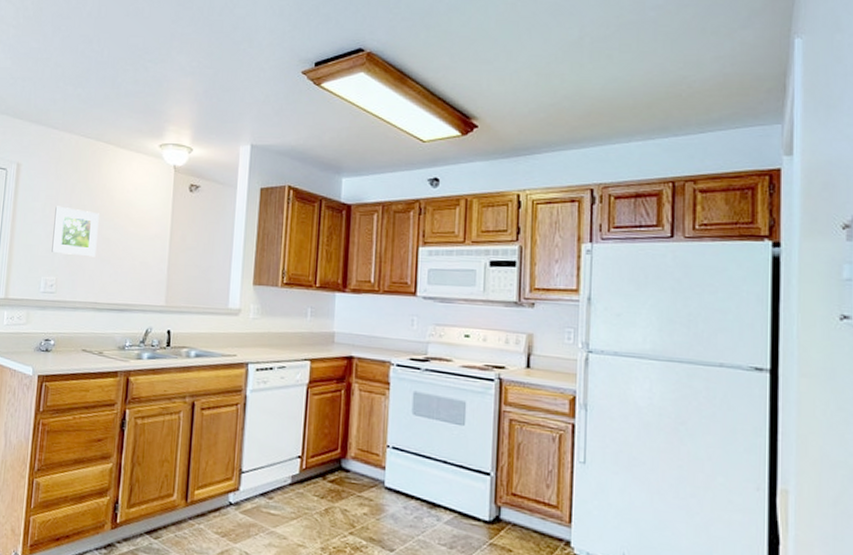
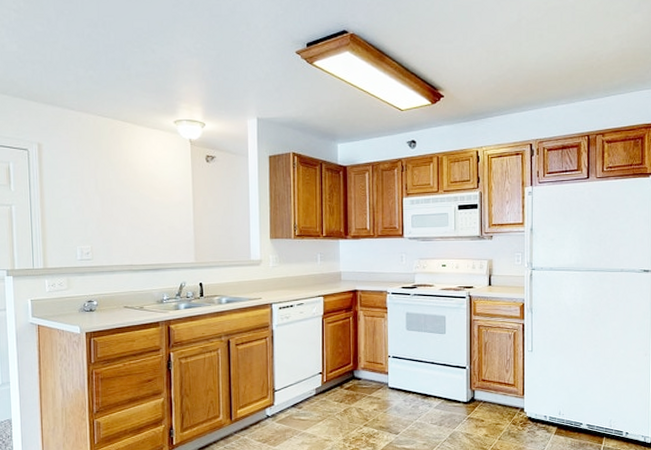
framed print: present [51,206,99,257] -> none [82,181,126,225]

